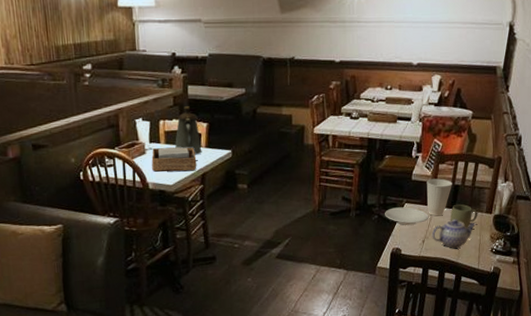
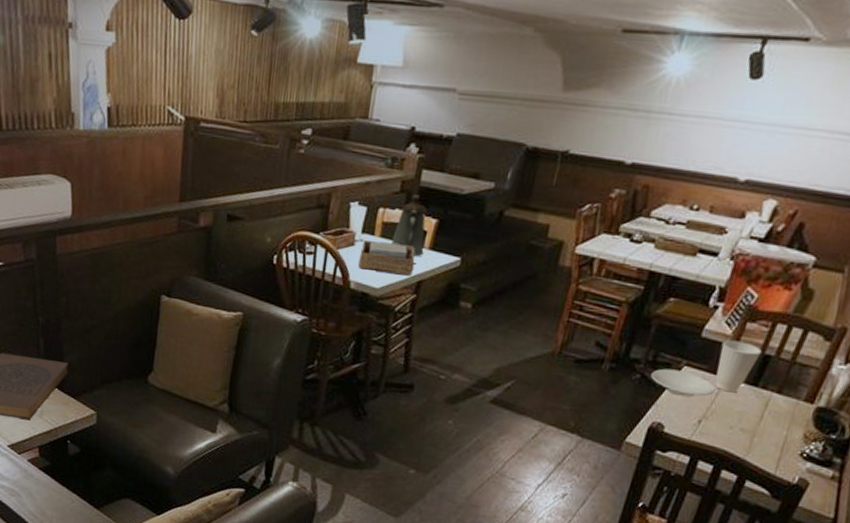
teapot: present [431,218,477,248] -> none [713,400,786,441]
mug: present [450,204,478,229] -> none [745,381,792,418]

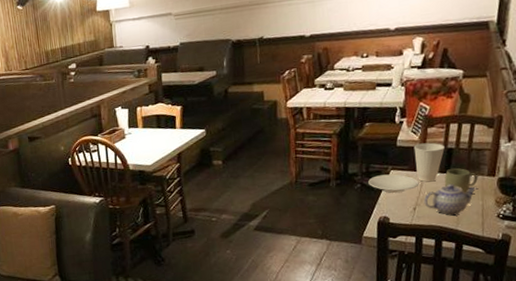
napkin holder: present [358,240,415,276] -> none [131,129,173,154]
coffee pot: present [391,194,427,257] -> none [152,92,177,136]
teapot: none [713,400,786,441] -> present [423,183,477,215]
mug: none [745,381,792,418] -> present [444,168,478,194]

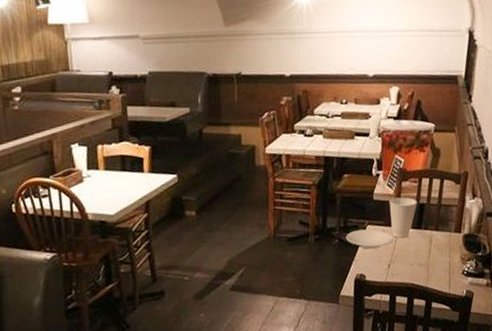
teapot: present [423,183,477,215] -> none [397,240,445,272]
mug: present [444,168,478,194] -> none [416,224,446,251]

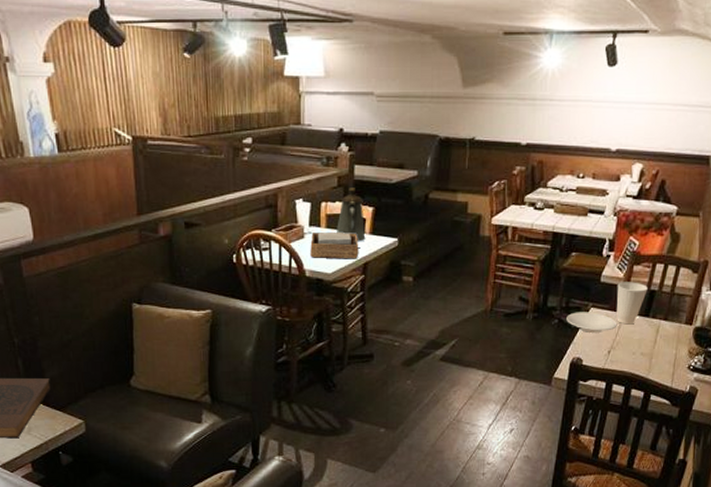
napkin holder: none [90,173,140,201] -> present [310,231,359,259]
coffee pot: none [115,129,145,182] -> present [337,188,366,242]

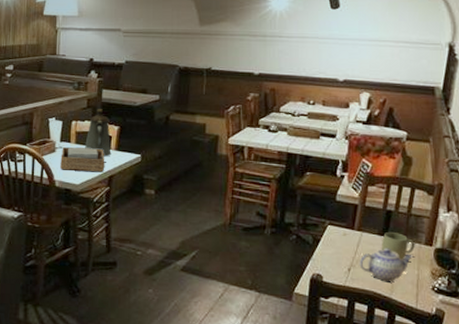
saucer: present [565,312,618,332] -> none [303,229,356,250]
cup: present [616,282,648,325] -> none [353,201,384,243]
teapot: none [619,328,673,362] -> present [359,248,414,281]
mug: none [642,313,675,341] -> present [381,232,415,261]

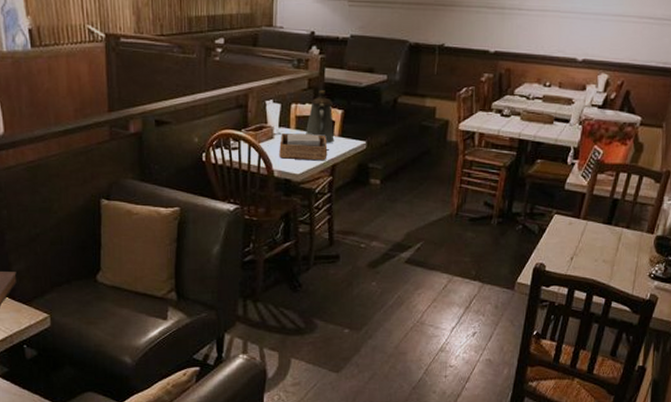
teapot: present [359,248,414,281] -> none [582,236,635,269]
mug: present [381,232,415,261] -> none [604,221,637,249]

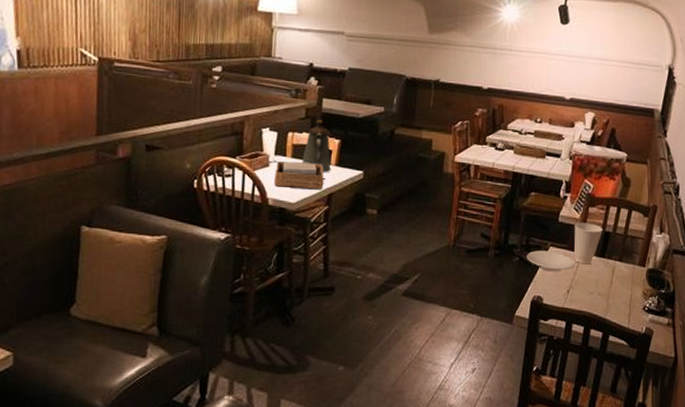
saucer: none [529,218,581,239] -> present [526,250,576,271]
cup: none [580,189,611,232] -> present [574,222,603,265]

